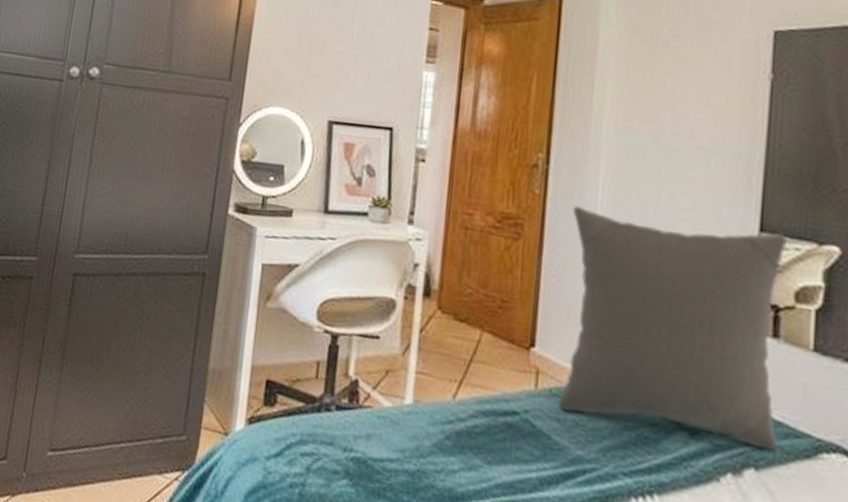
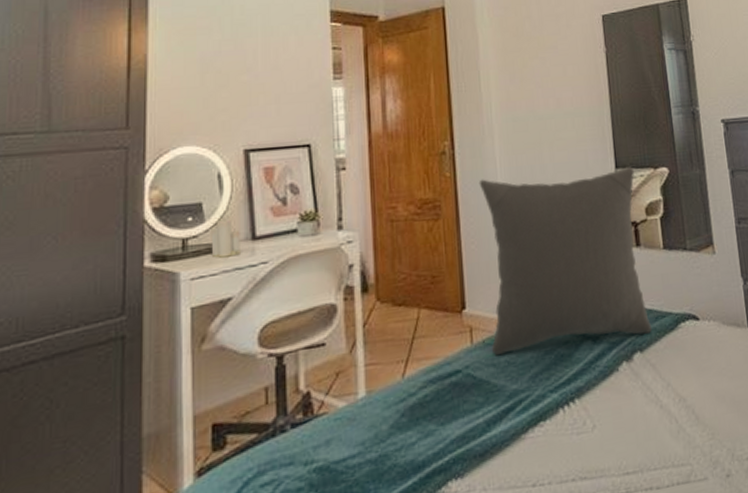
candle: none [286,185,314,225] -> present [211,218,240,258]

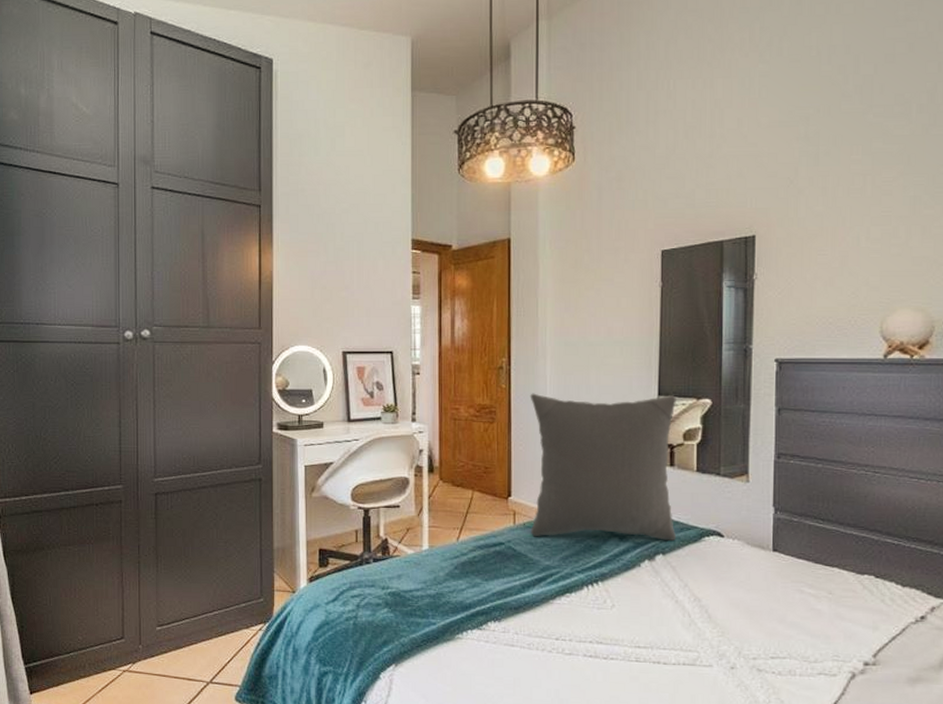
candle: present [211,218,240,258] -> none [318,403,339,432]

